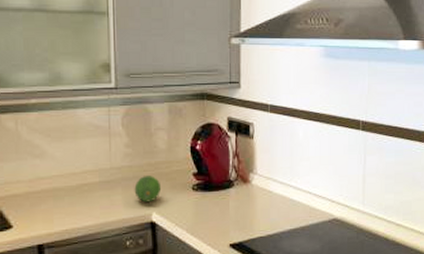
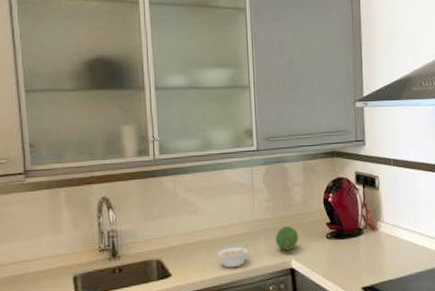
legume: none [66,194,105,221] -> present [217,244,250,268]

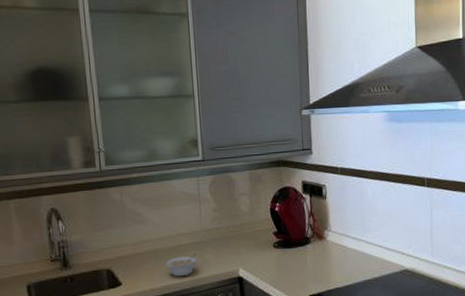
fruit: present [275,226,299,251] -> none [222,236,247,260]

